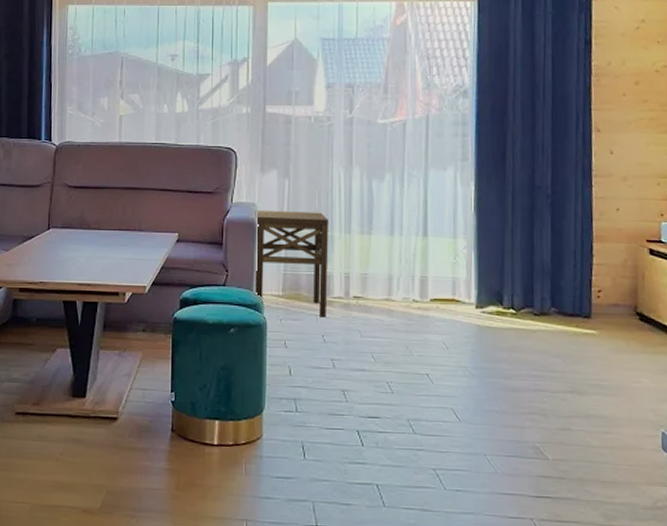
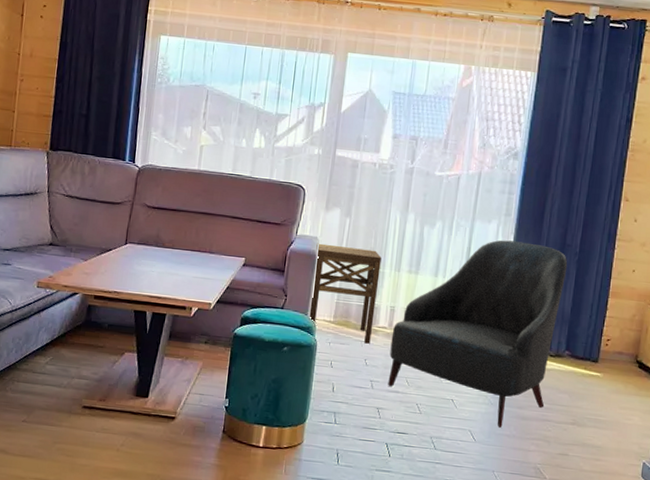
armchair: none [349,188,541,403] -> present [388,240,568,428]

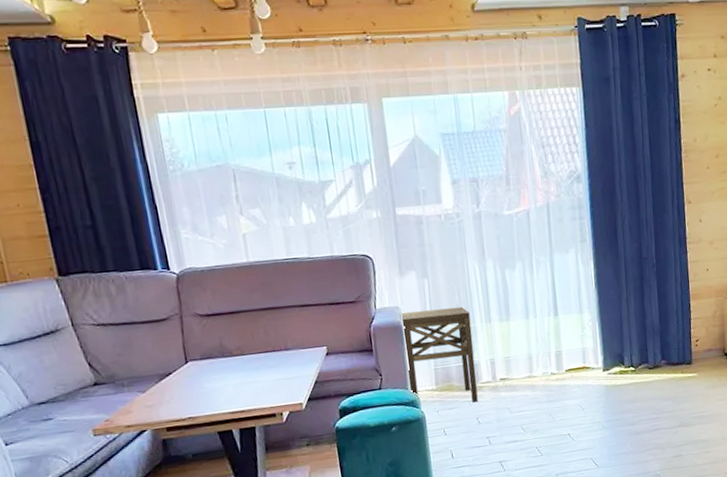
armchair: present [388,240,568,428] -> none [497,263,653,448]

